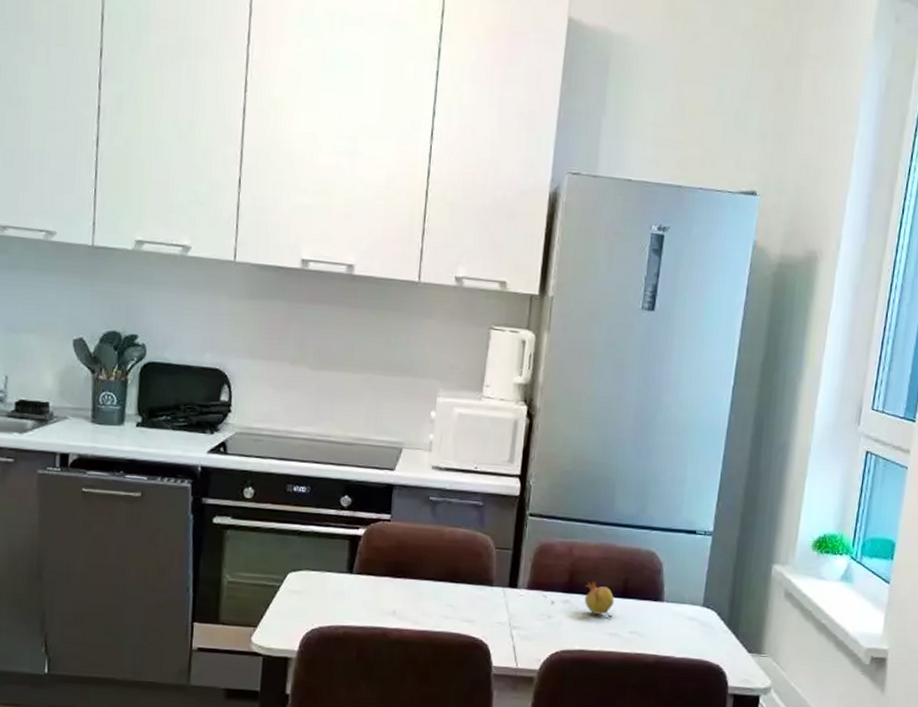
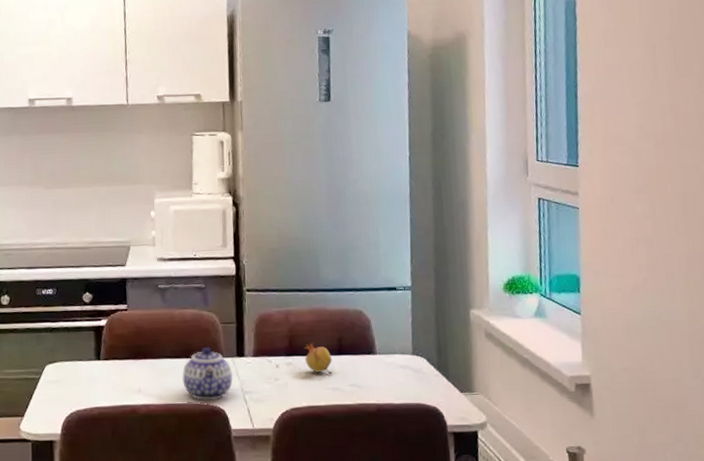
teapot: none [444,573,502,633] -> present [182,347,234,401]

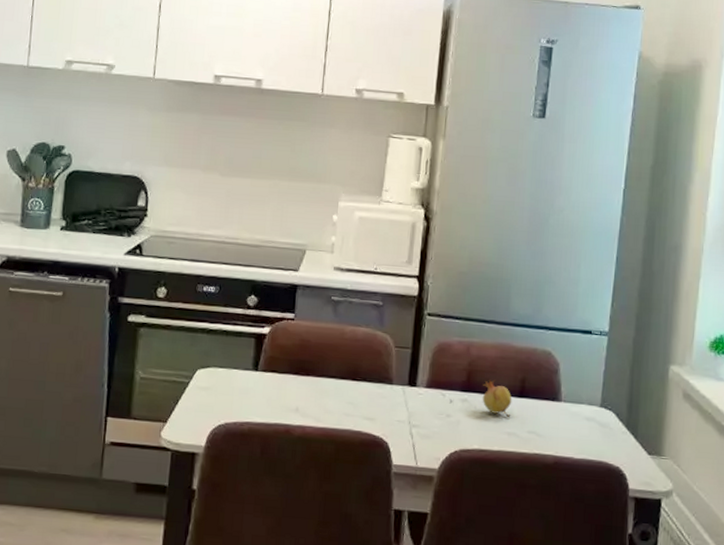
teapot: present [182,347,234,401] -> none [345,371,402,431]

